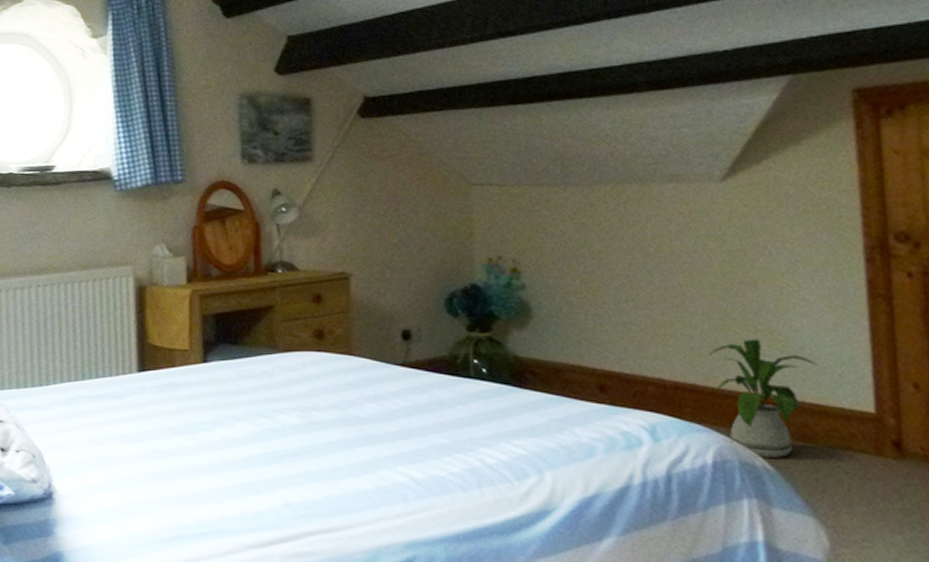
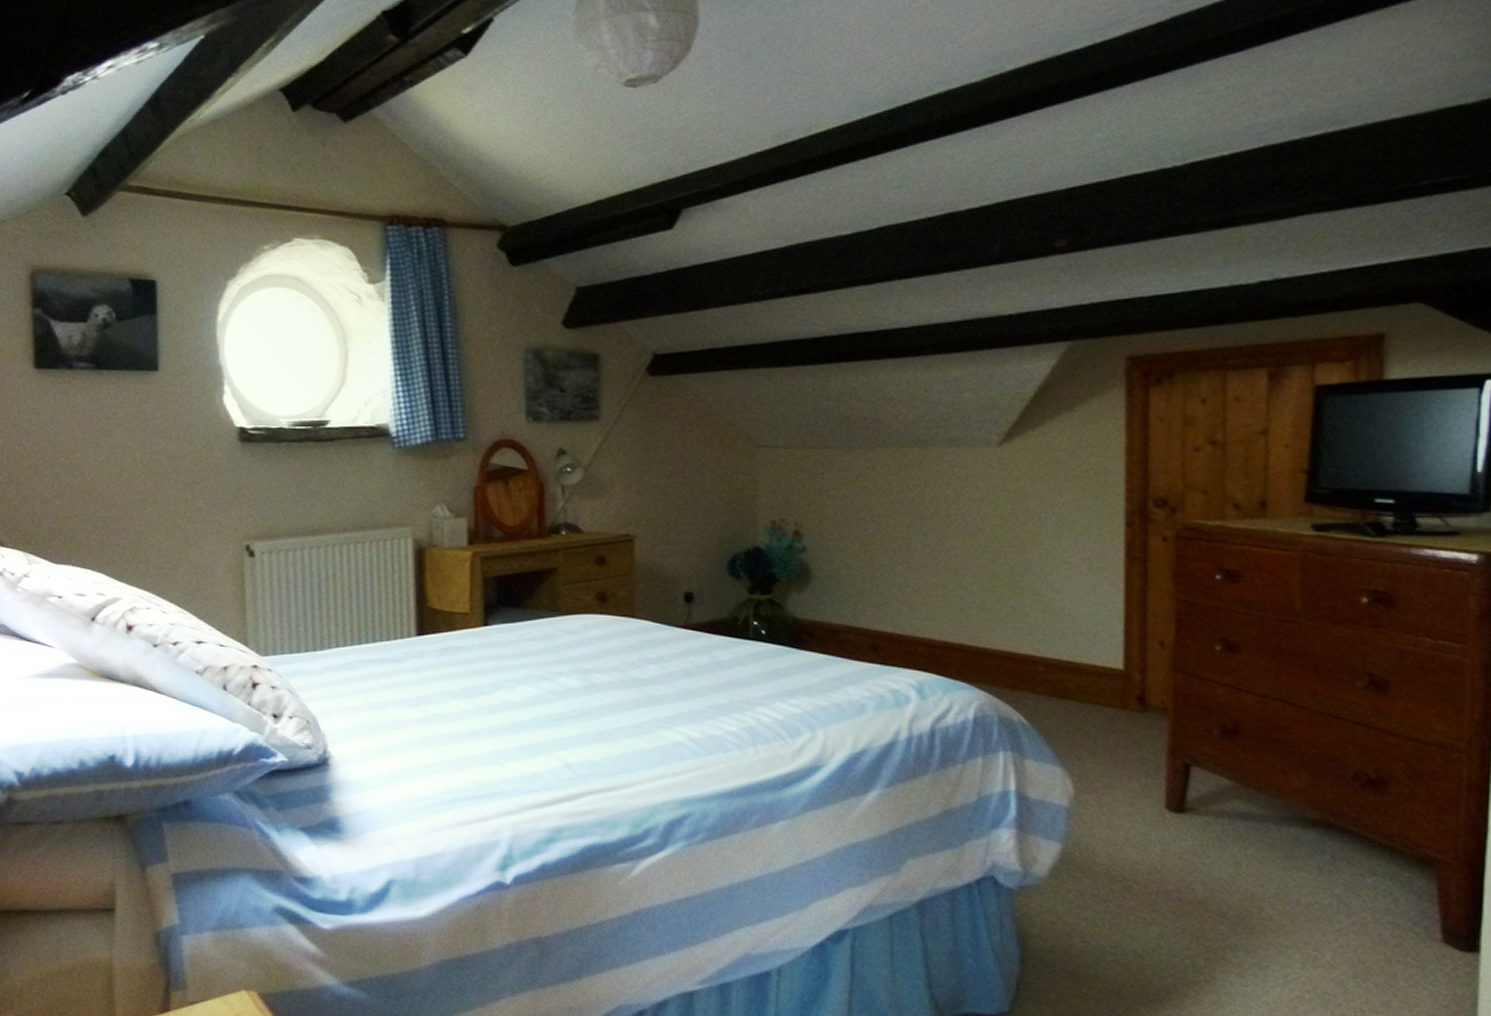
house plant: present [708,339,818,458] -> none [976,600,1075,712]

